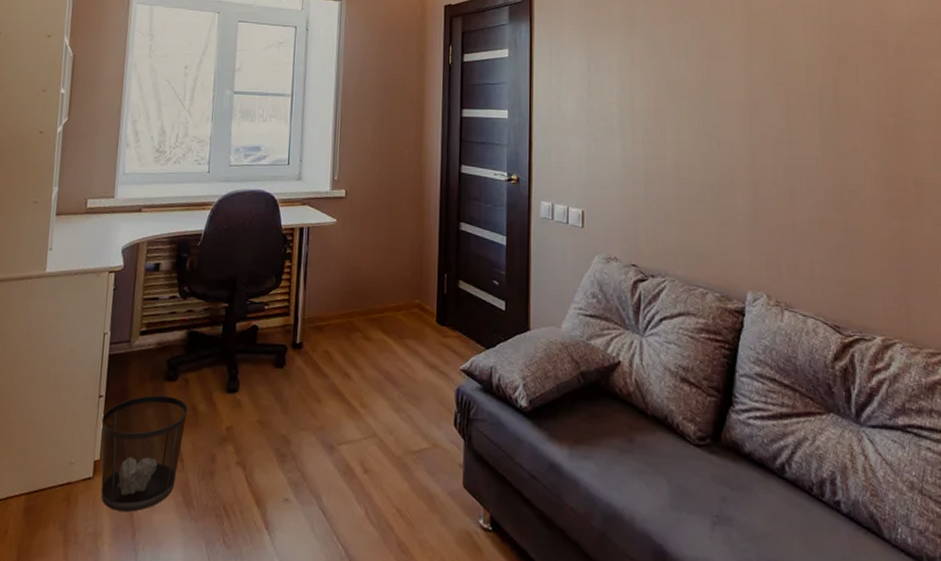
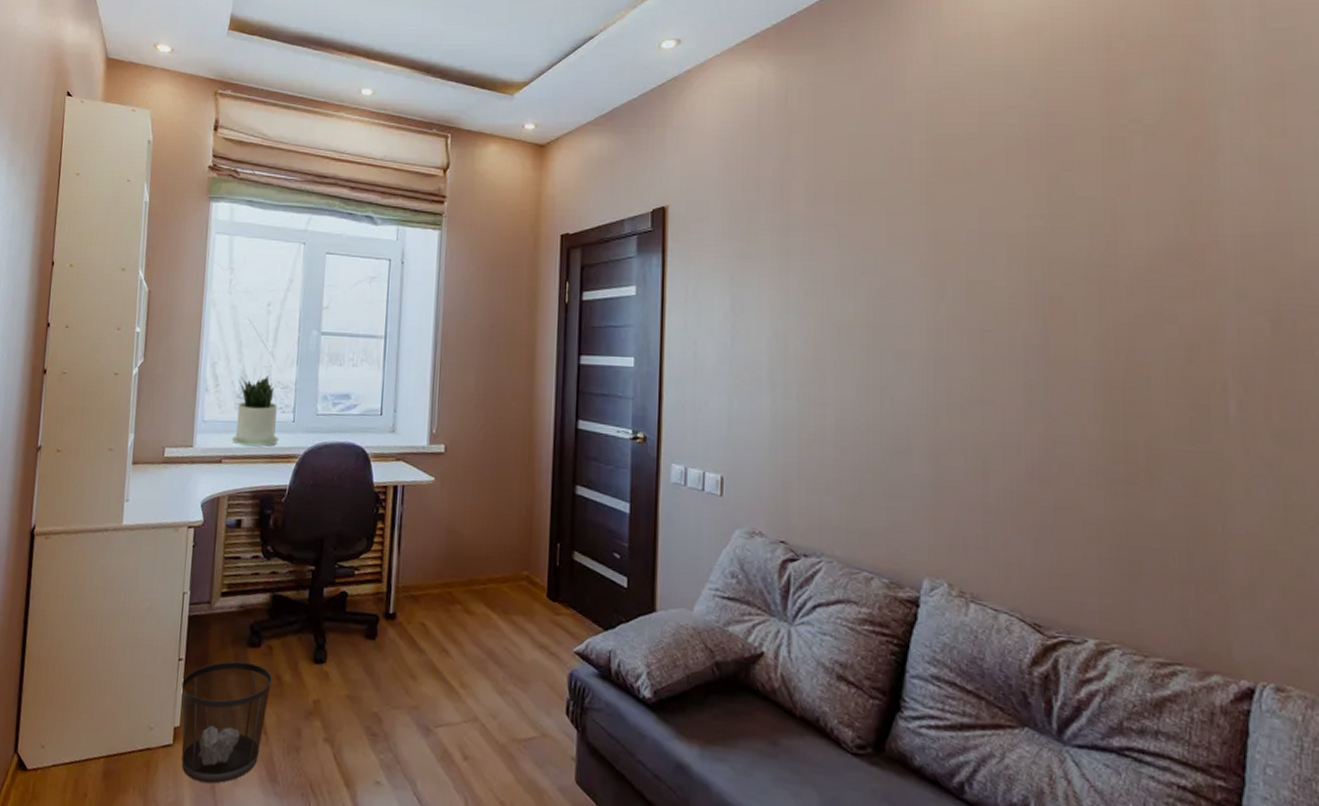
planter: none [151,131,196,197] -> present [232,375,280,448]

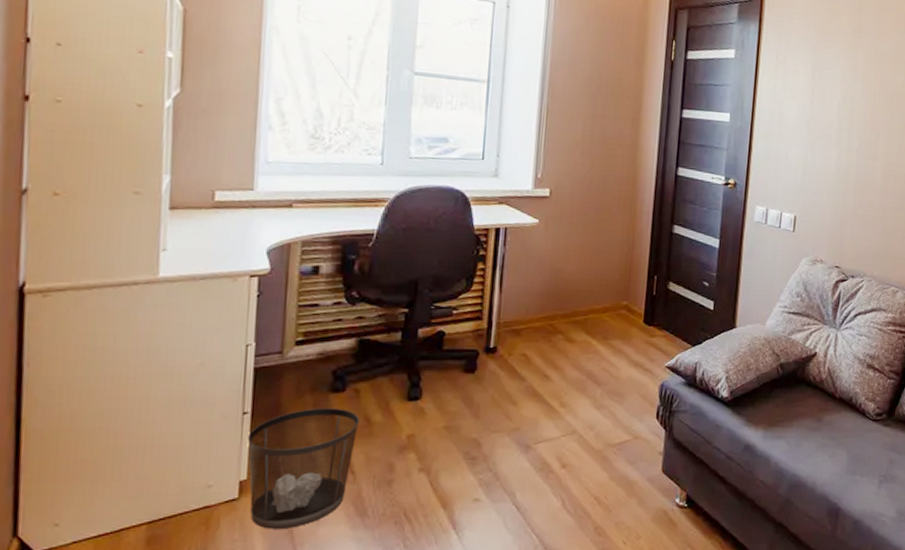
planter: present [232,375,280,448] -> none [305,114,365,191]

